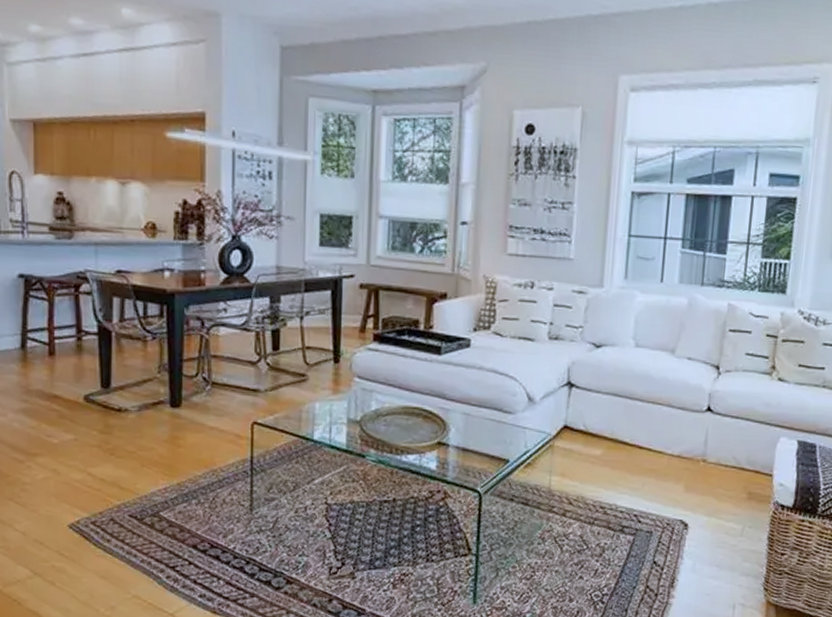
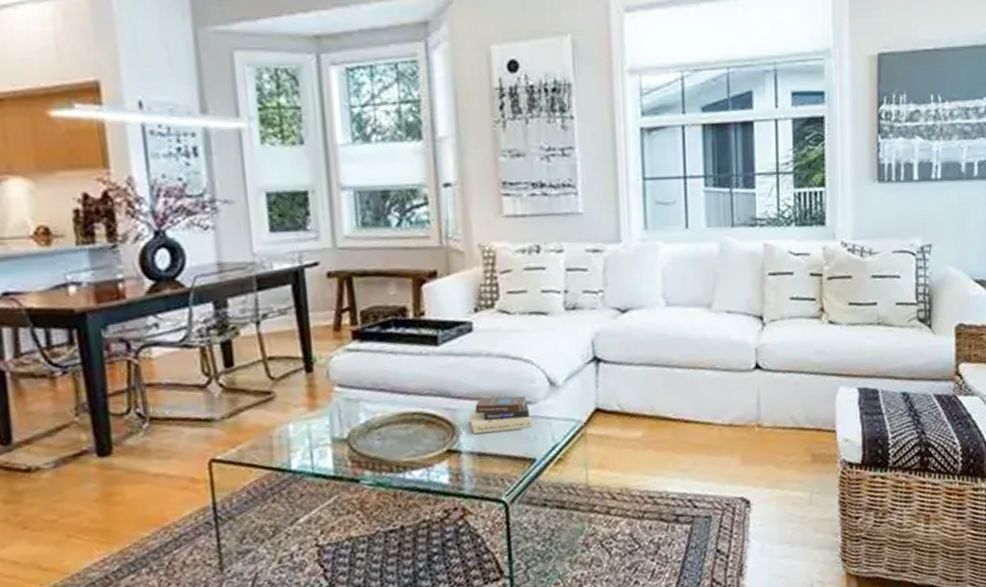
books: none [458,403,510,434] -> present [469,396,533,435]

